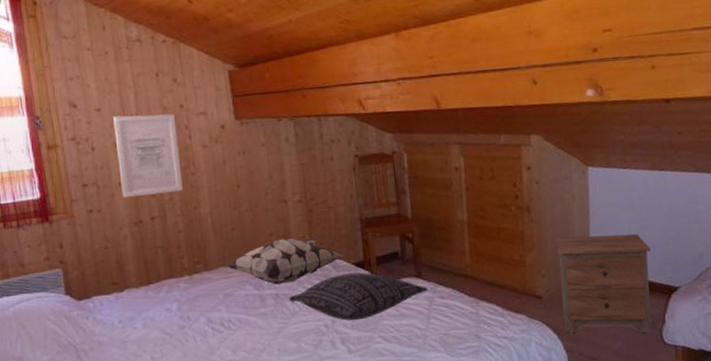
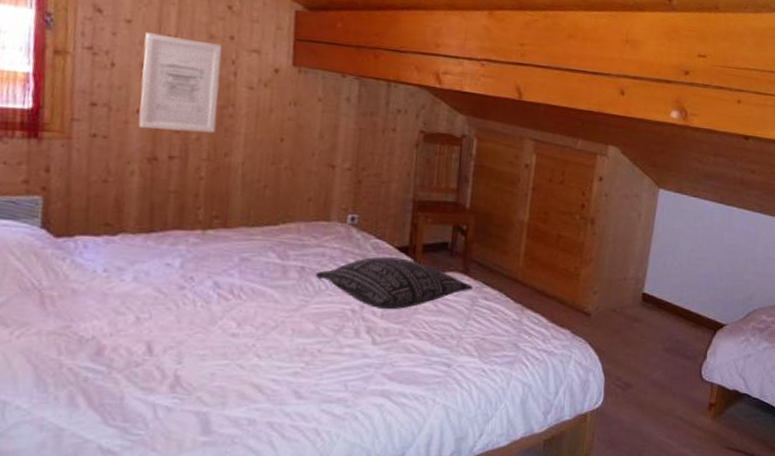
decorative pillow: present [225,238,345,285] -> none [248,206,389,258]
nightstand: present [556,234,652,333] -> none [606,255,705,367]

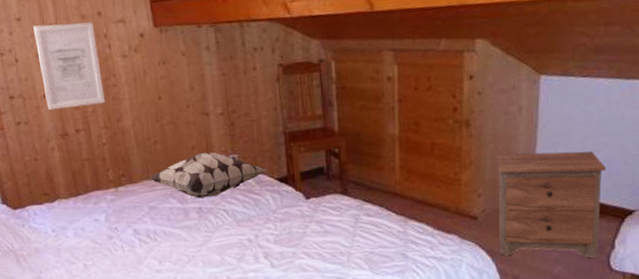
decorative pillow: none [248,206,389,258] -> present [149,152,268,198]
pillow: present [315,257,473,310] -> none [211,188,354,236]
nightstand: none [606,255,705,367] -> present [497,151,606,259]

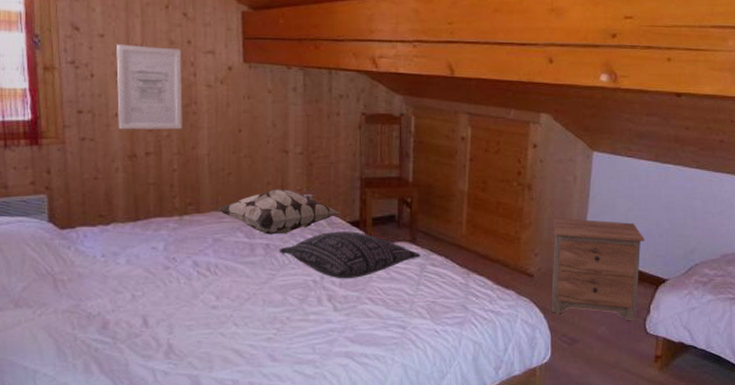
pillow: none [211,188,354,236] -> present [278,231,421,279]

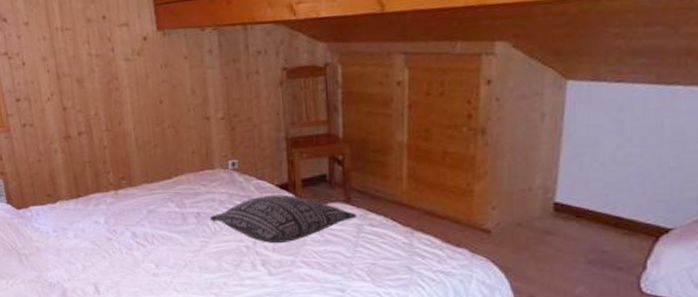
wall art: present [116,44,183,130] -> none [40,25,107,113]
decorative pillow: present [218,189,341,235] -> none [148,156,268,203]
nightstand: present [551,218,644,321] -> none [513,163,639,280]

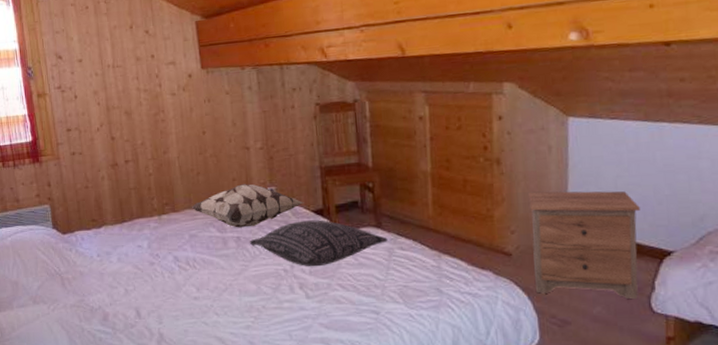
decorative pillow: none [148,156,268,203] -> present [191,184,304,228]
nightstand: none [513,163,639,280] -> present [528,191,640,300]

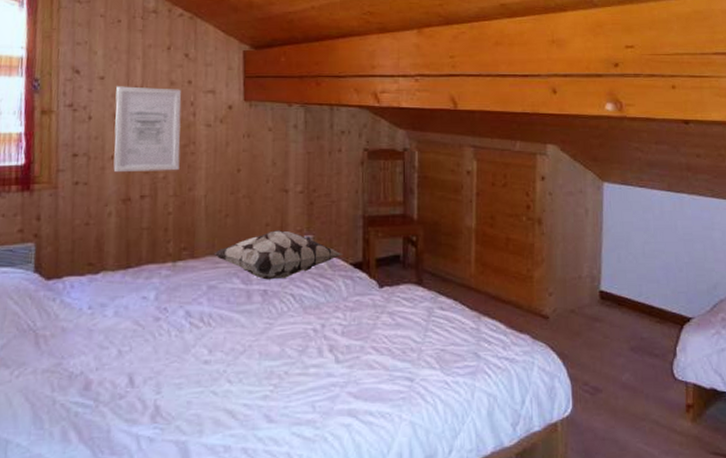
wall art: none [93,63,154,143] -> present [113,86,182,173]
pillow: present [249,220,388,267] -> none [277,274,428,327]
nightstand: present [528,191,640,300] -> none [566,253,664,366]

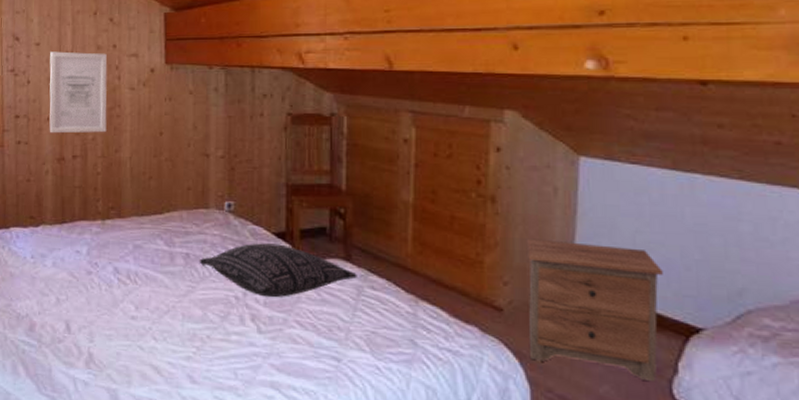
decorative pillow: present [213,230,343,280] -> none [139,194,265,244]
pillow: none [277,274,428,327] -> present [199,243,357,298]
nightstand: none [566,253,664,366] -> present [527,238,663,383]

